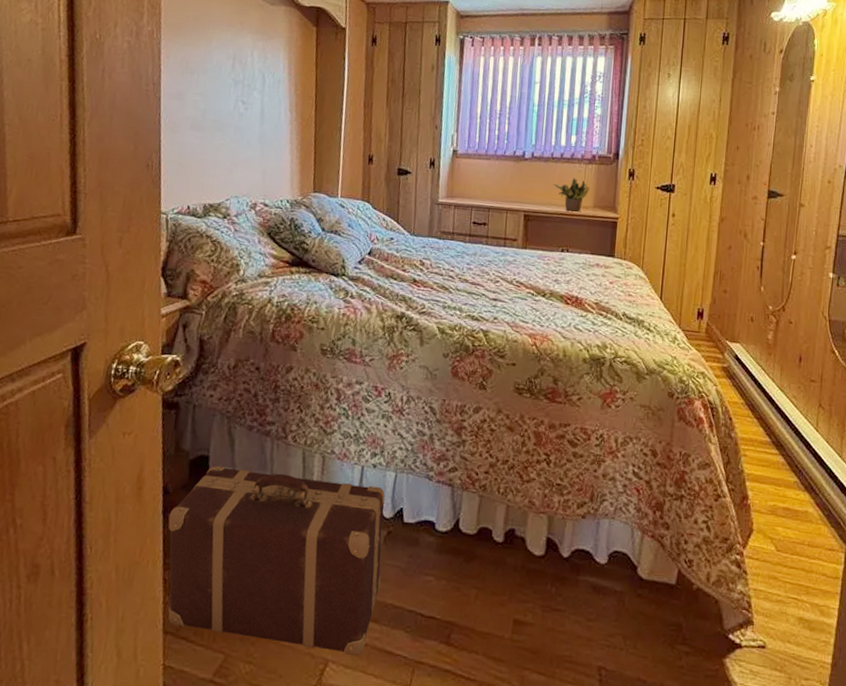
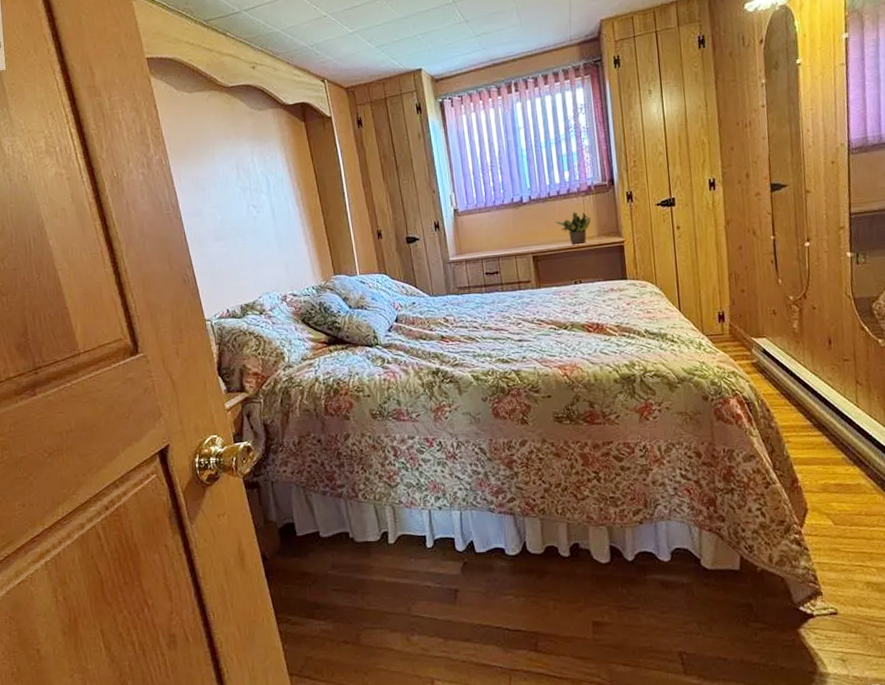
suitcase: present [168,466,385,655] -> none [271,525,467,672]

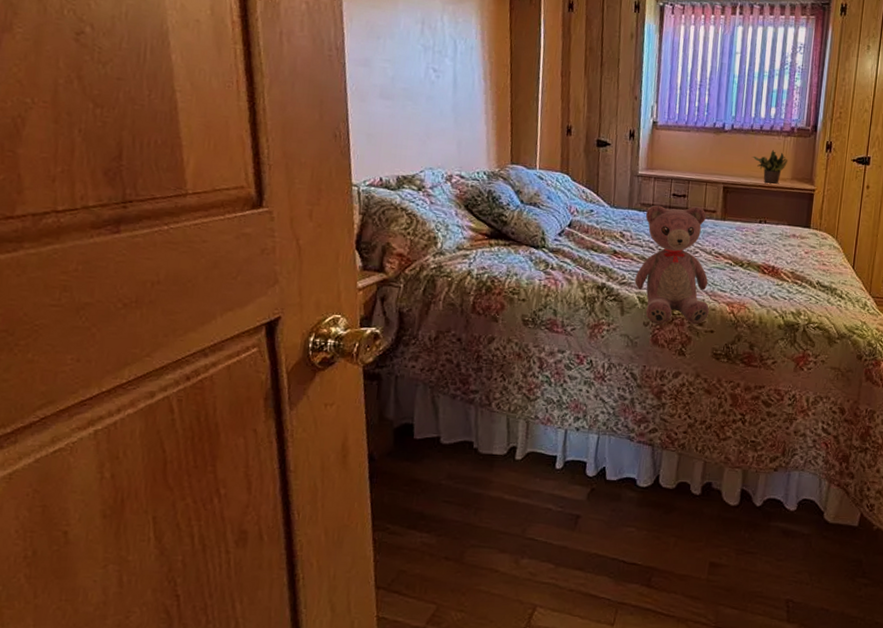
teddy bear: none [463,280,544,398] -> present [634,204,710,325]

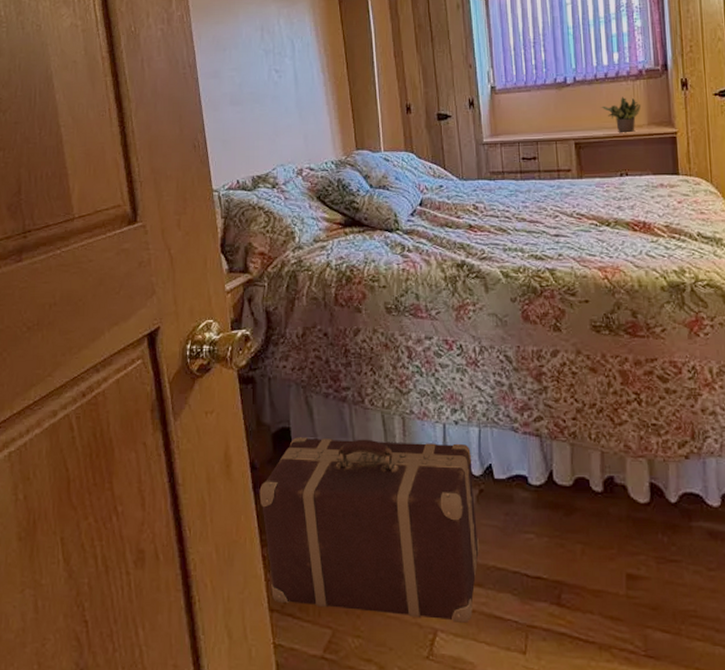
suitcase: none [375,433,589,600] -> present [259,437,480,623]
teddy bear: present [634,204,710,325] -> none [495,168,581,299]

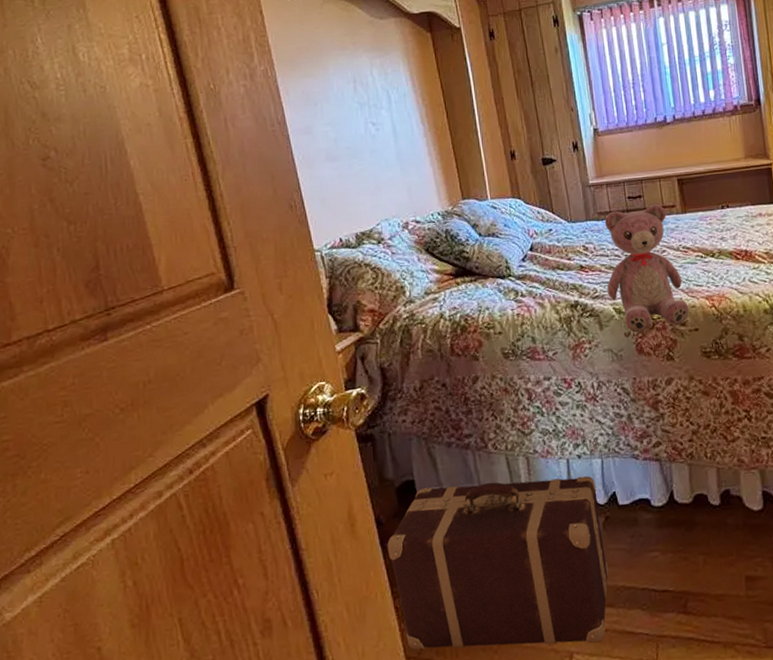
teddy bear: none [495,168,581,299] -> present [604,204,690,333]
potted plant: present [600,96,641,132] -> none [699,132,737,167]

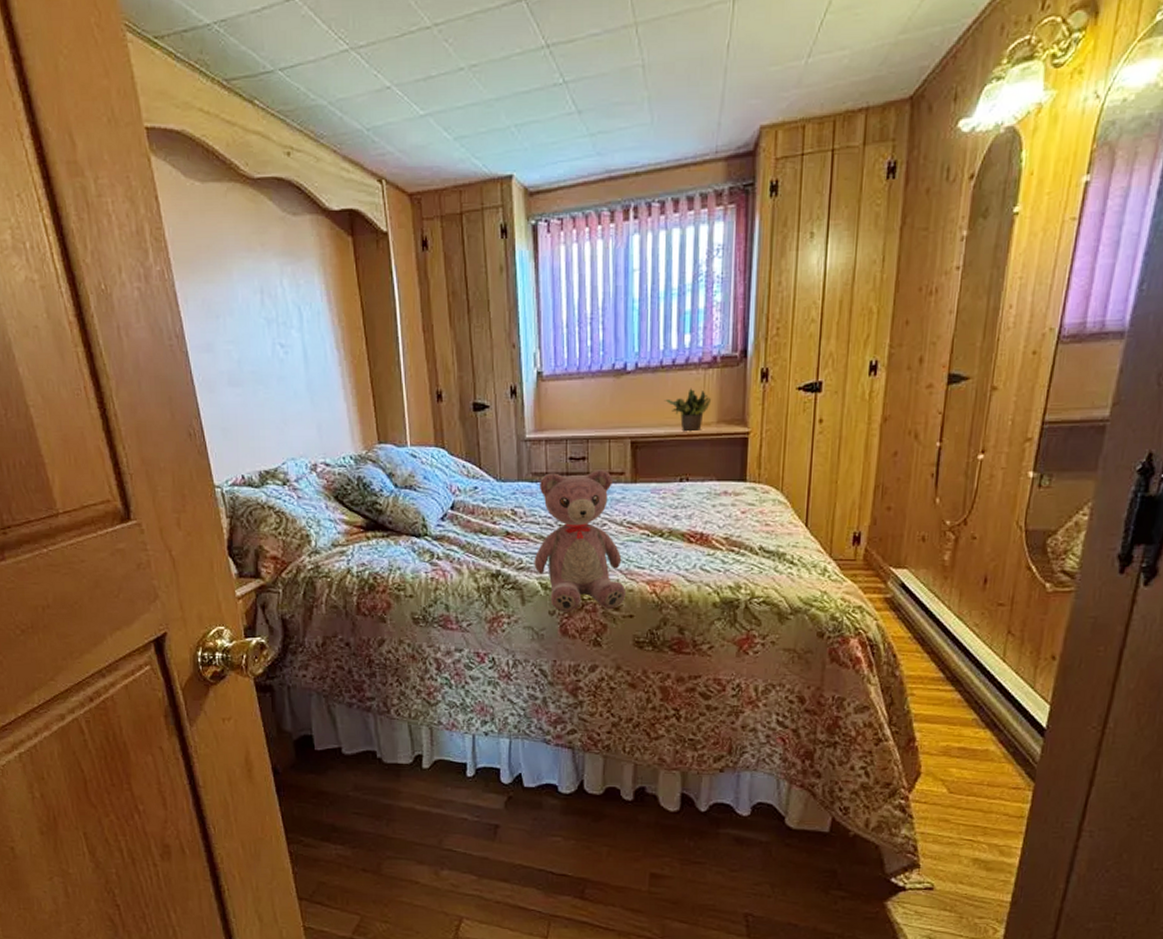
suitcase: present [387,475,609,650] -> none [283,745,507,912]
potted plant: none [699,132,737,167] -> present [663,388,711,431]

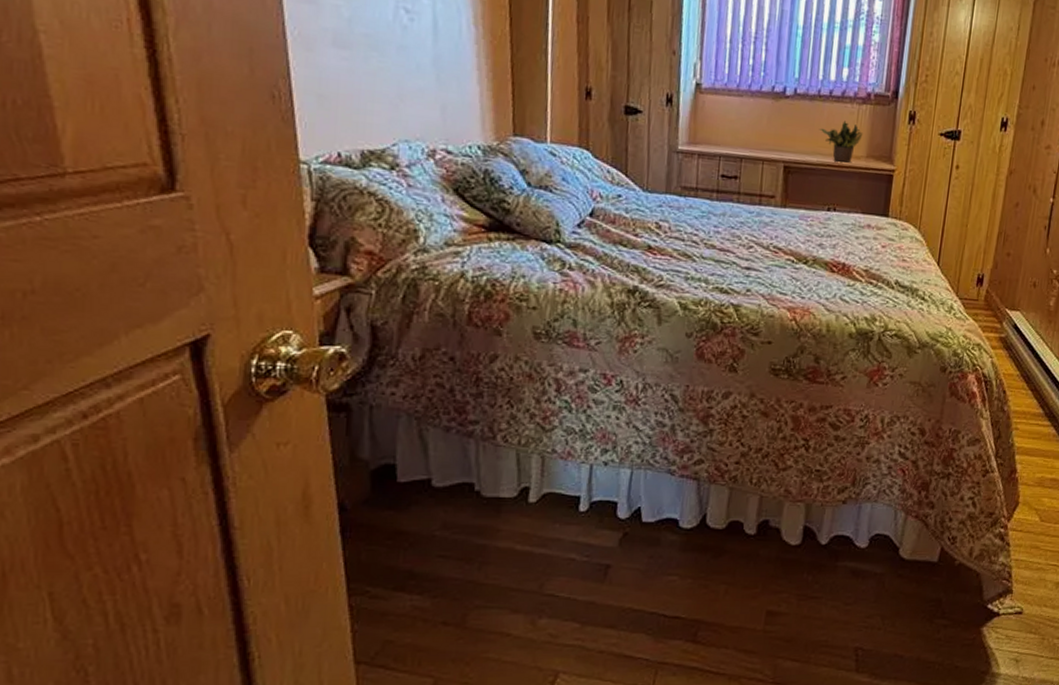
teddy bear: present [534,470,627,612] -> none [674,188,767,335]

